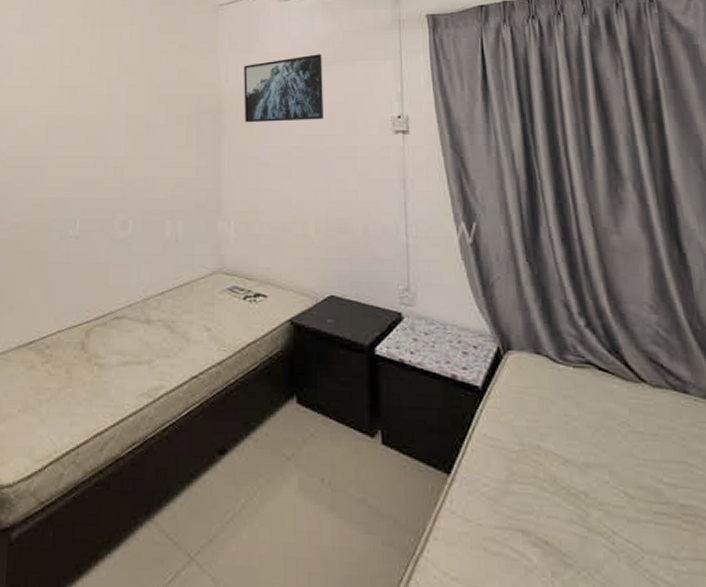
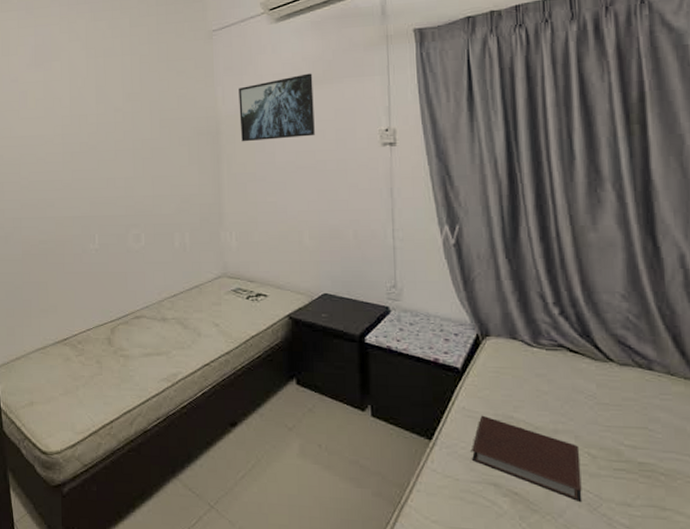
notebook: none [495,444,622,553] -> present [472,415,582,502]

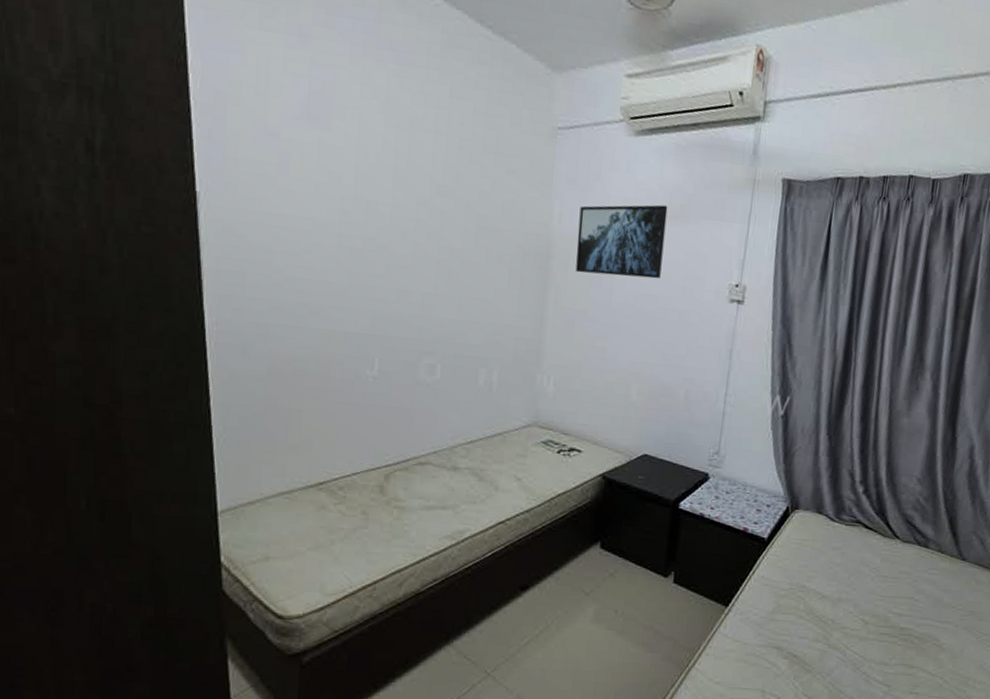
notebook: present [472,415,582,502] -> none [762,584,856,662]

